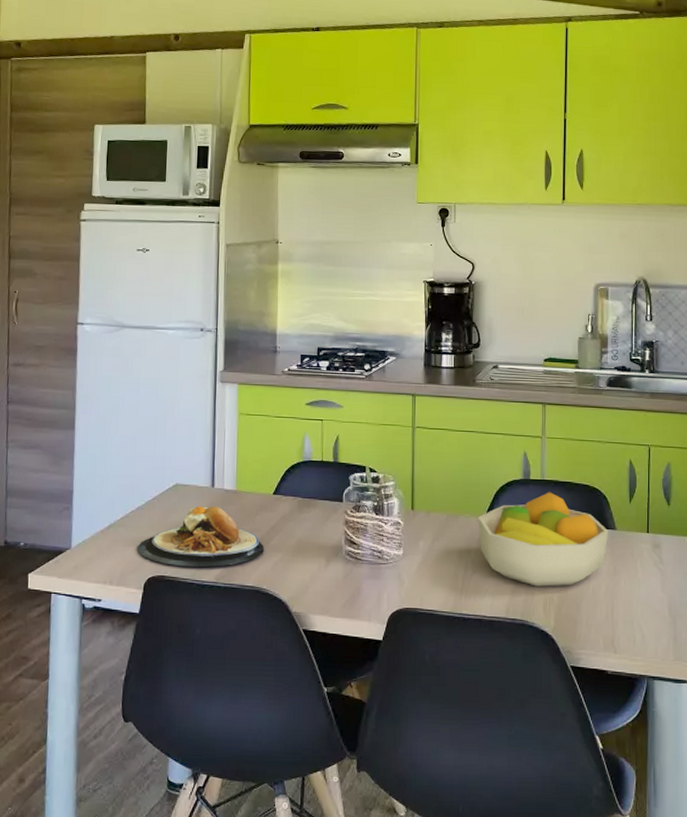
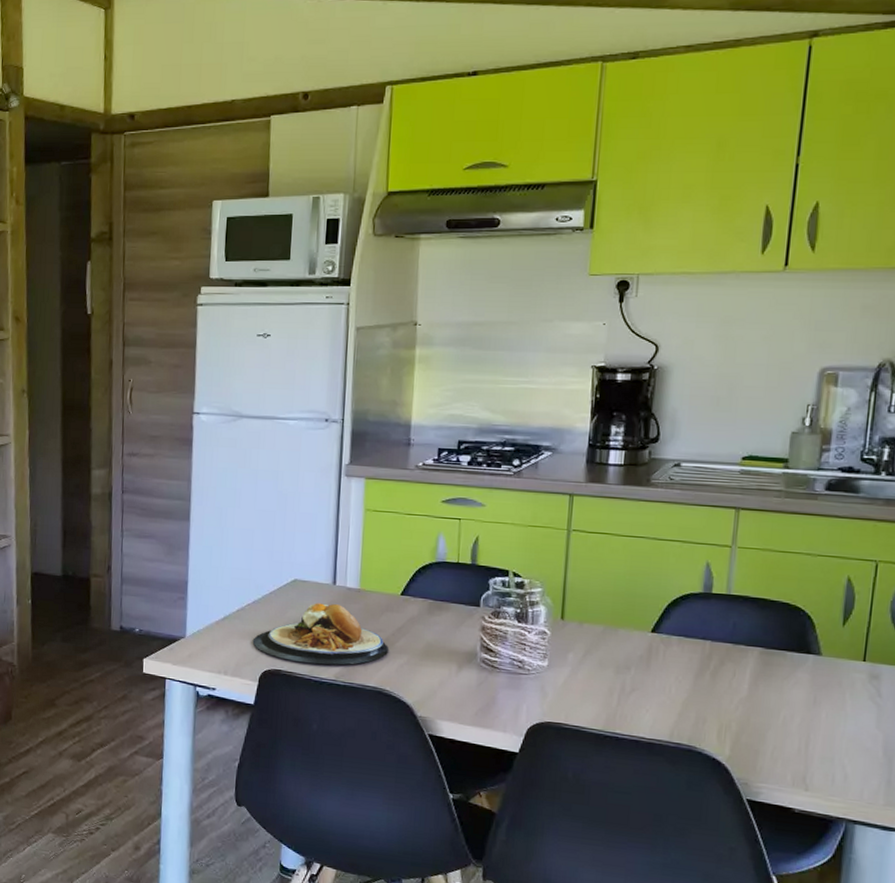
fruit bowl: present [478,492,609,587] -> none [642,608,811,714]

